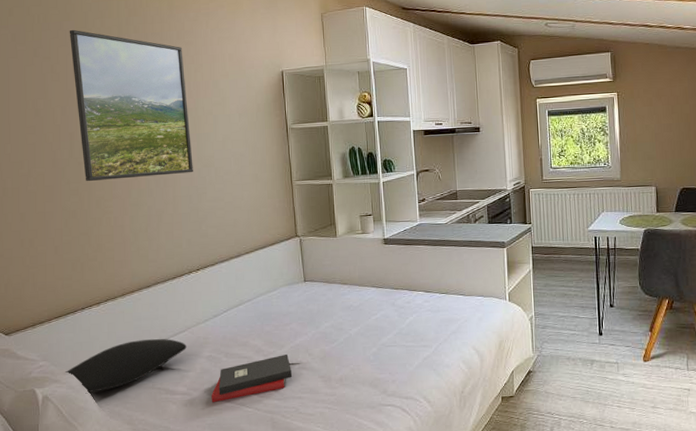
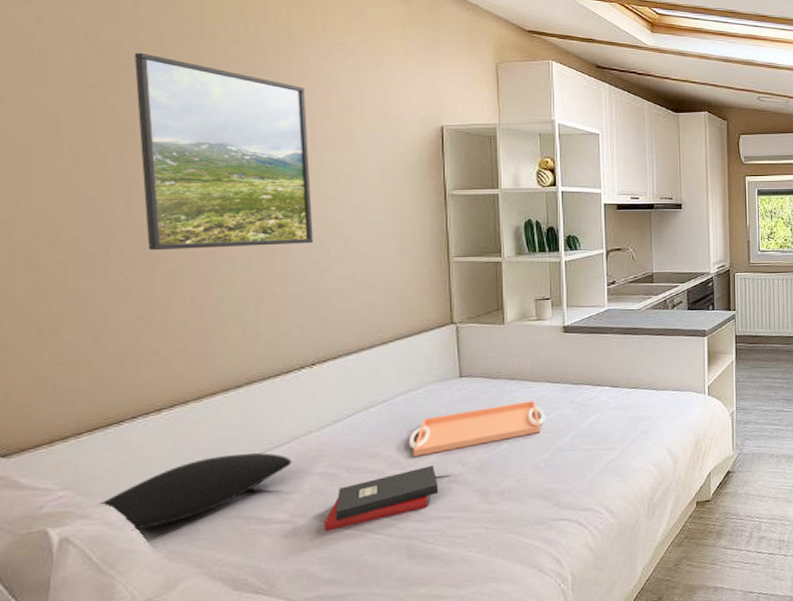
serving tray: none [268,302,372,346] -> present [408,401,545,457]

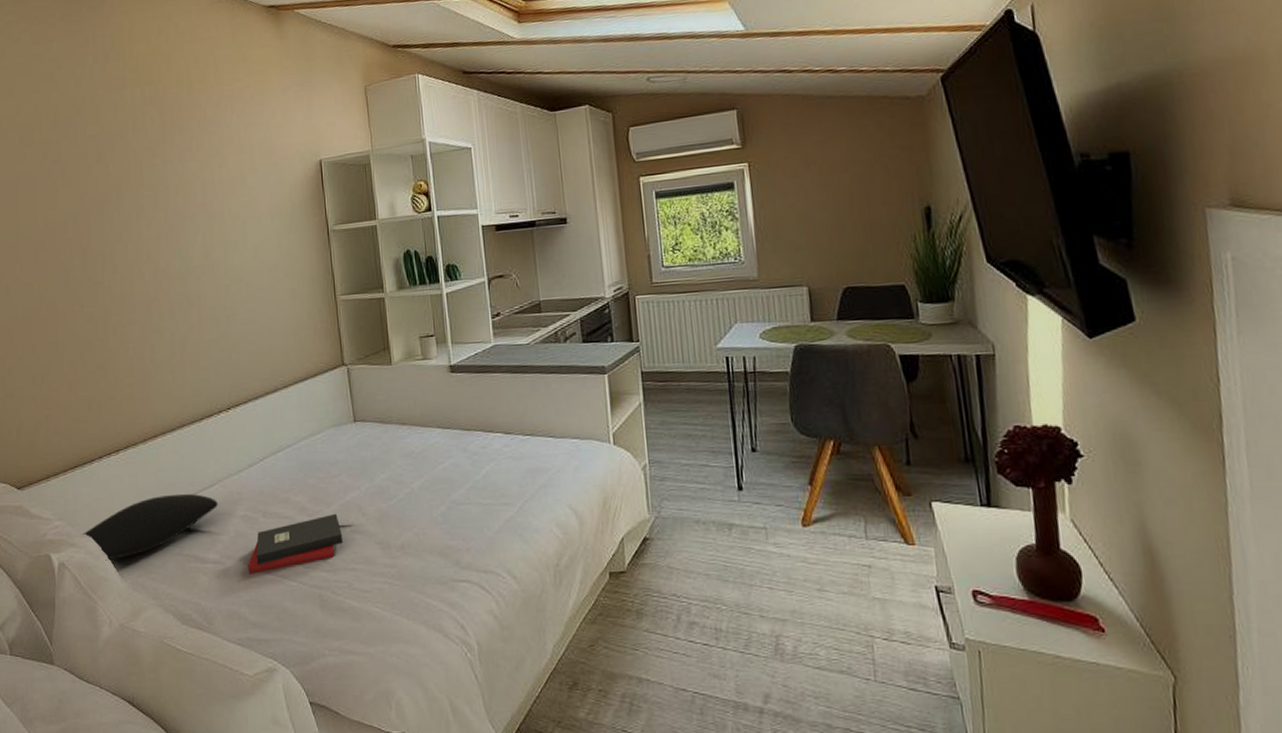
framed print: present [134,52,313,251] -> none [80,125,221,305]
serving tray: present [408,401,545,457] -> none [313,448,439,504]

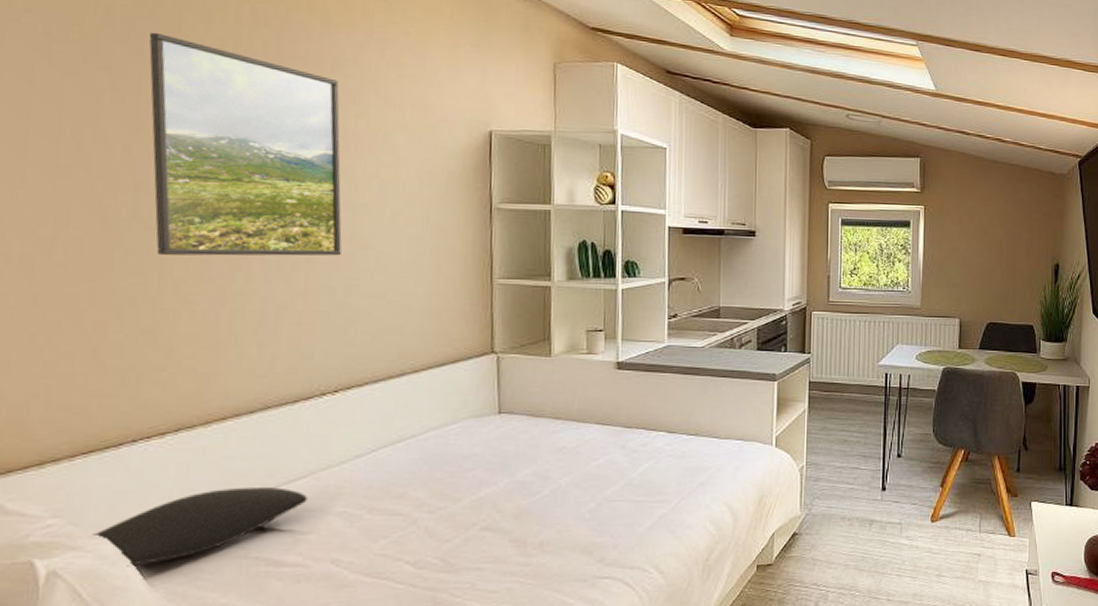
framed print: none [80,125,221,305] -> present [148,32,342,256]
hardback book: present [247,513,342,575] -> none [340,509,469,578]

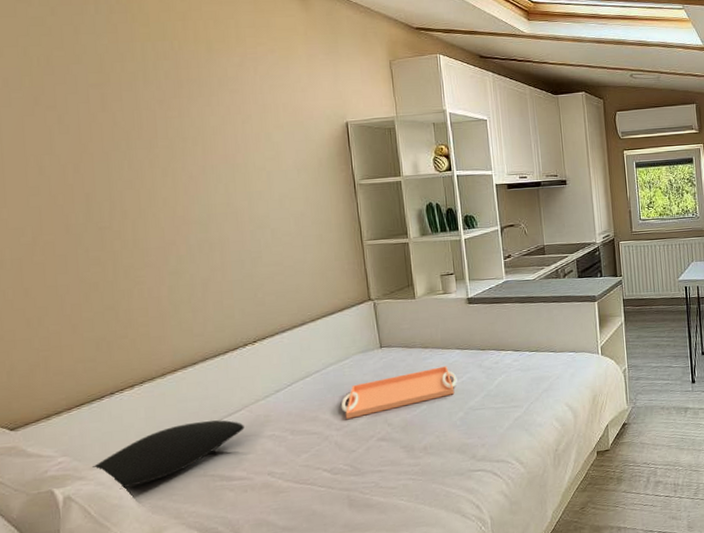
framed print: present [148,32,342,256] -> none [80,74,245,249]
serving tray: none [438,444,592,499] -> present [340,366,458,419]

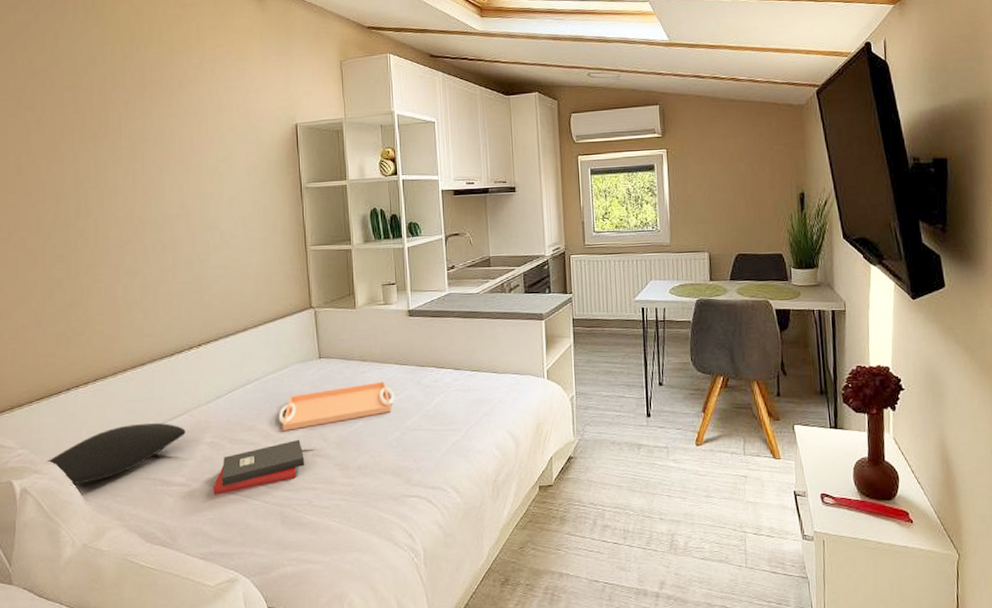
hardback book: none [276,425,369,486] -> present [213,439,304,495]

